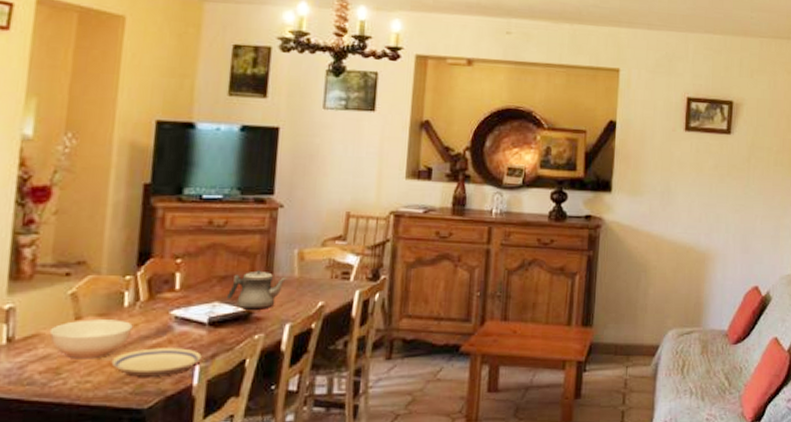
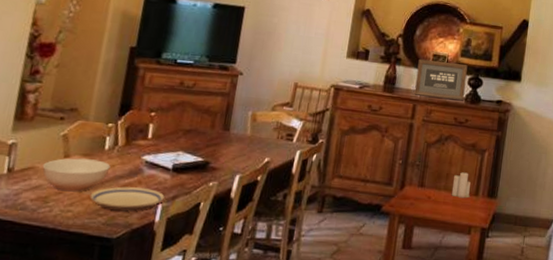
teapot: present [226,270,288,310] -> none [189,127,242,161]
picture frame: none [488,174,549,219] -> present [414,58,468,101]
candle: none [539,299,562,330] -> present [451,171,471,199]

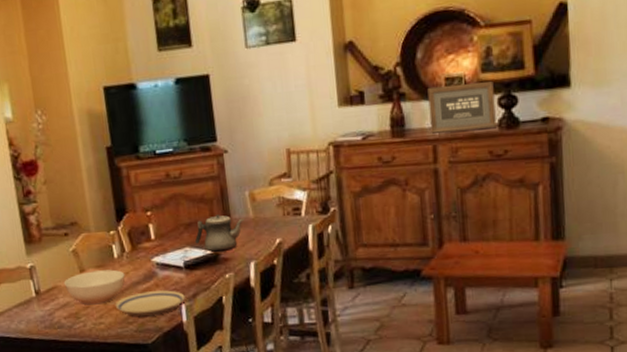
teapot: none [189,127,242,161] -> present [194,215,245,252]
candle: present [451,171,471,199] -> none [502,214,529,247]

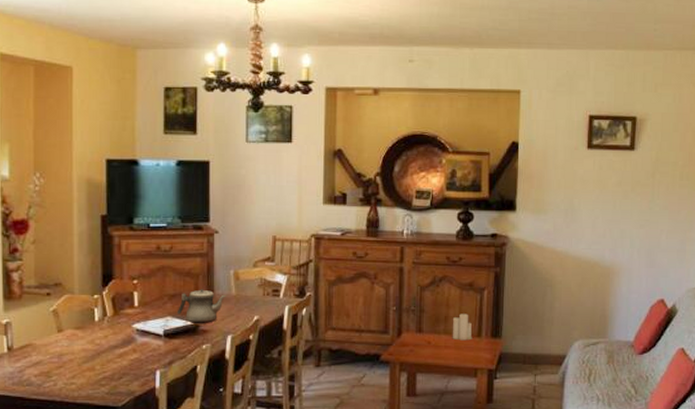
bowl: present [63,269,125,305] -> none [39,332,104,365]
plate: present [115,290,185,317] -> none [89,356,161,380]
picture frame: present [427,81,497,134] -> none [400,197,455,238]
candle: none [502,214,529,247] -> present [452,312,473,341]

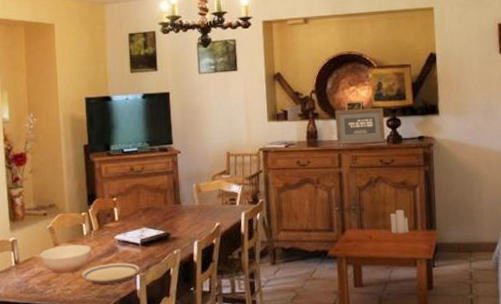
bowl: none [39,332,104,365] -> present [39,244,92,274]
plate: none [89,356,161,380] -> present [81,263,140,285]
teapot: present [176,289,227,323] -> none [150,202,191,232]
picture frame: none [400,197,455,238] -> present [335,108,385,145]

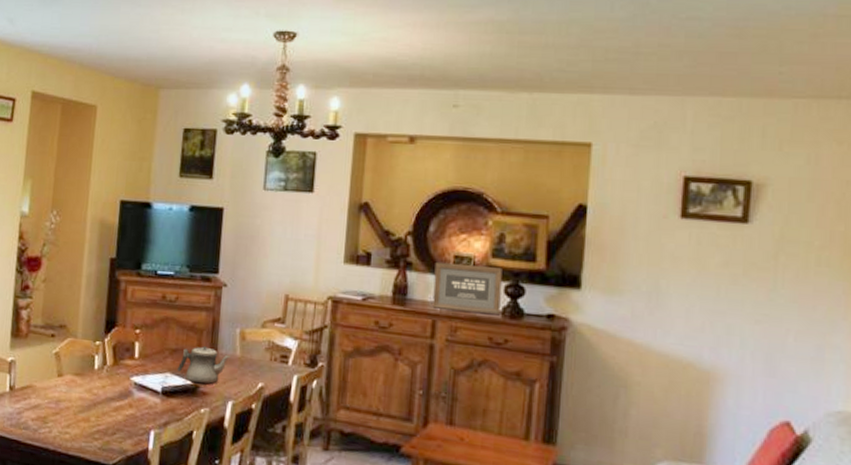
bowl: present [39,244,92,274] -> none [39,377,101,413]
plate: present [81,263,140,285] -> none [84,409,156,437]
teapot: none [150,202,191,232] -> present [177,346,231,385]
candle: present [389,208,410,234] -> none [491,407,518,443]

